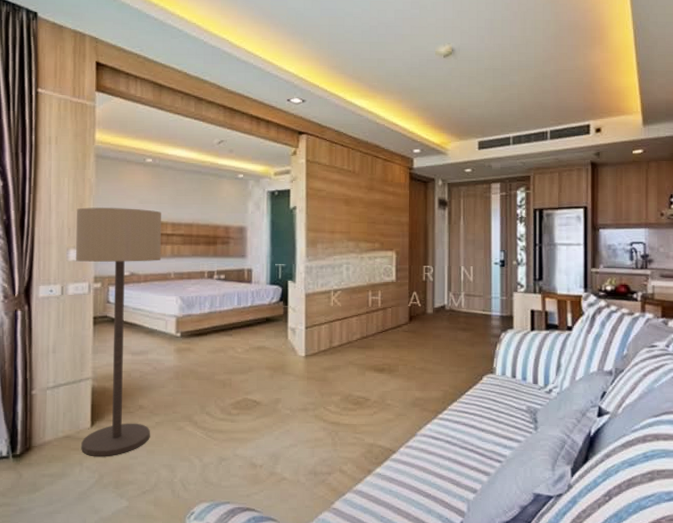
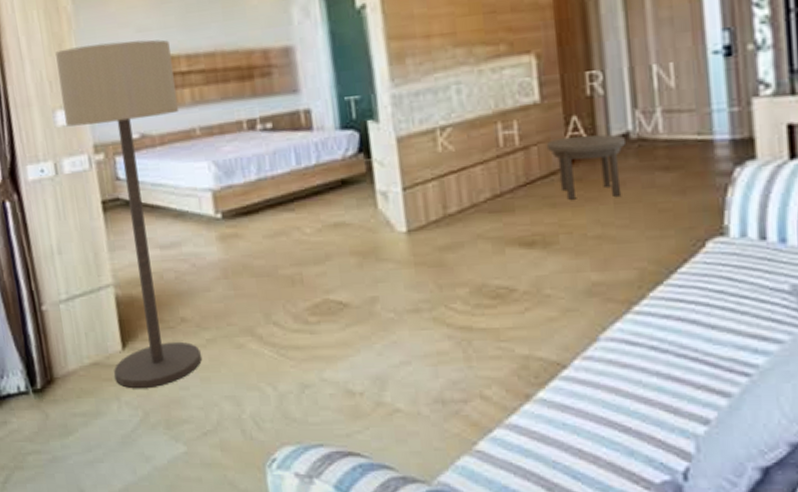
side table: none [396,304,442,344] -> present [546,134,625,200]

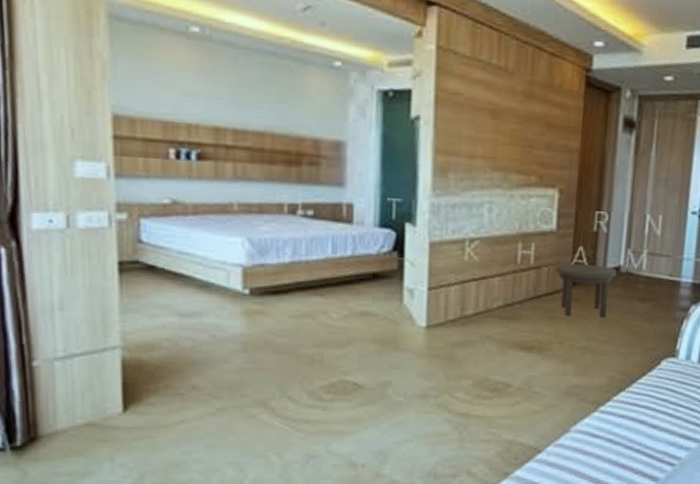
floor lamp: present [55,39,201,389] -> none [83,97,219,452]

